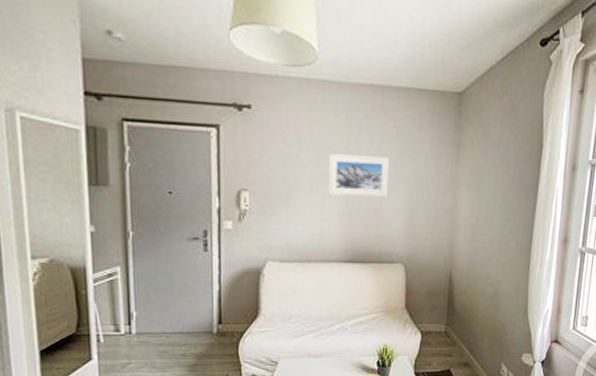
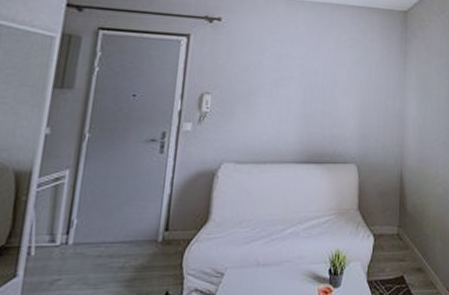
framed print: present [328,154,390,198] -> none [287,61,345,101]

